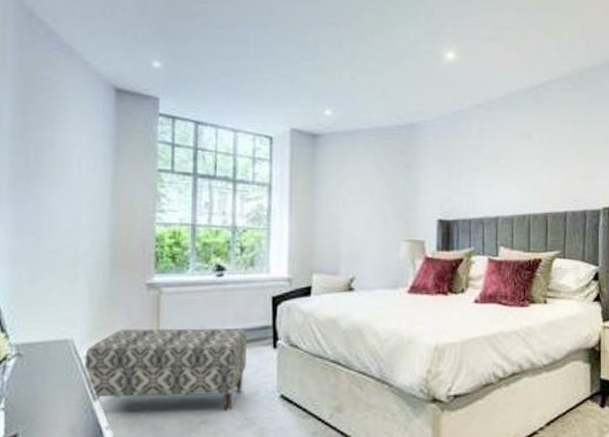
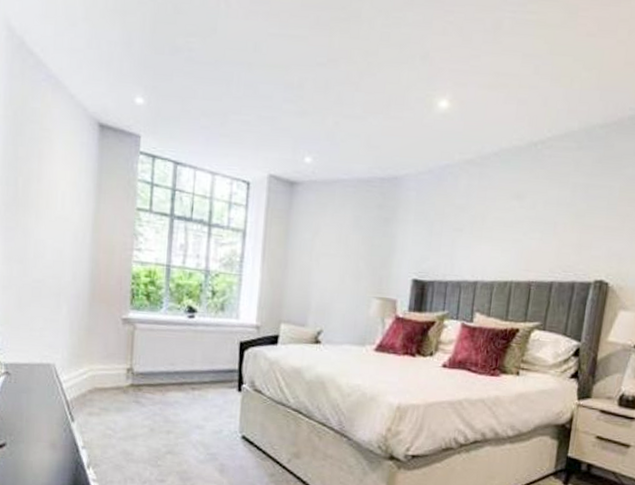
bench: present [84,328,248,411] -> none [64,359,215,445]

